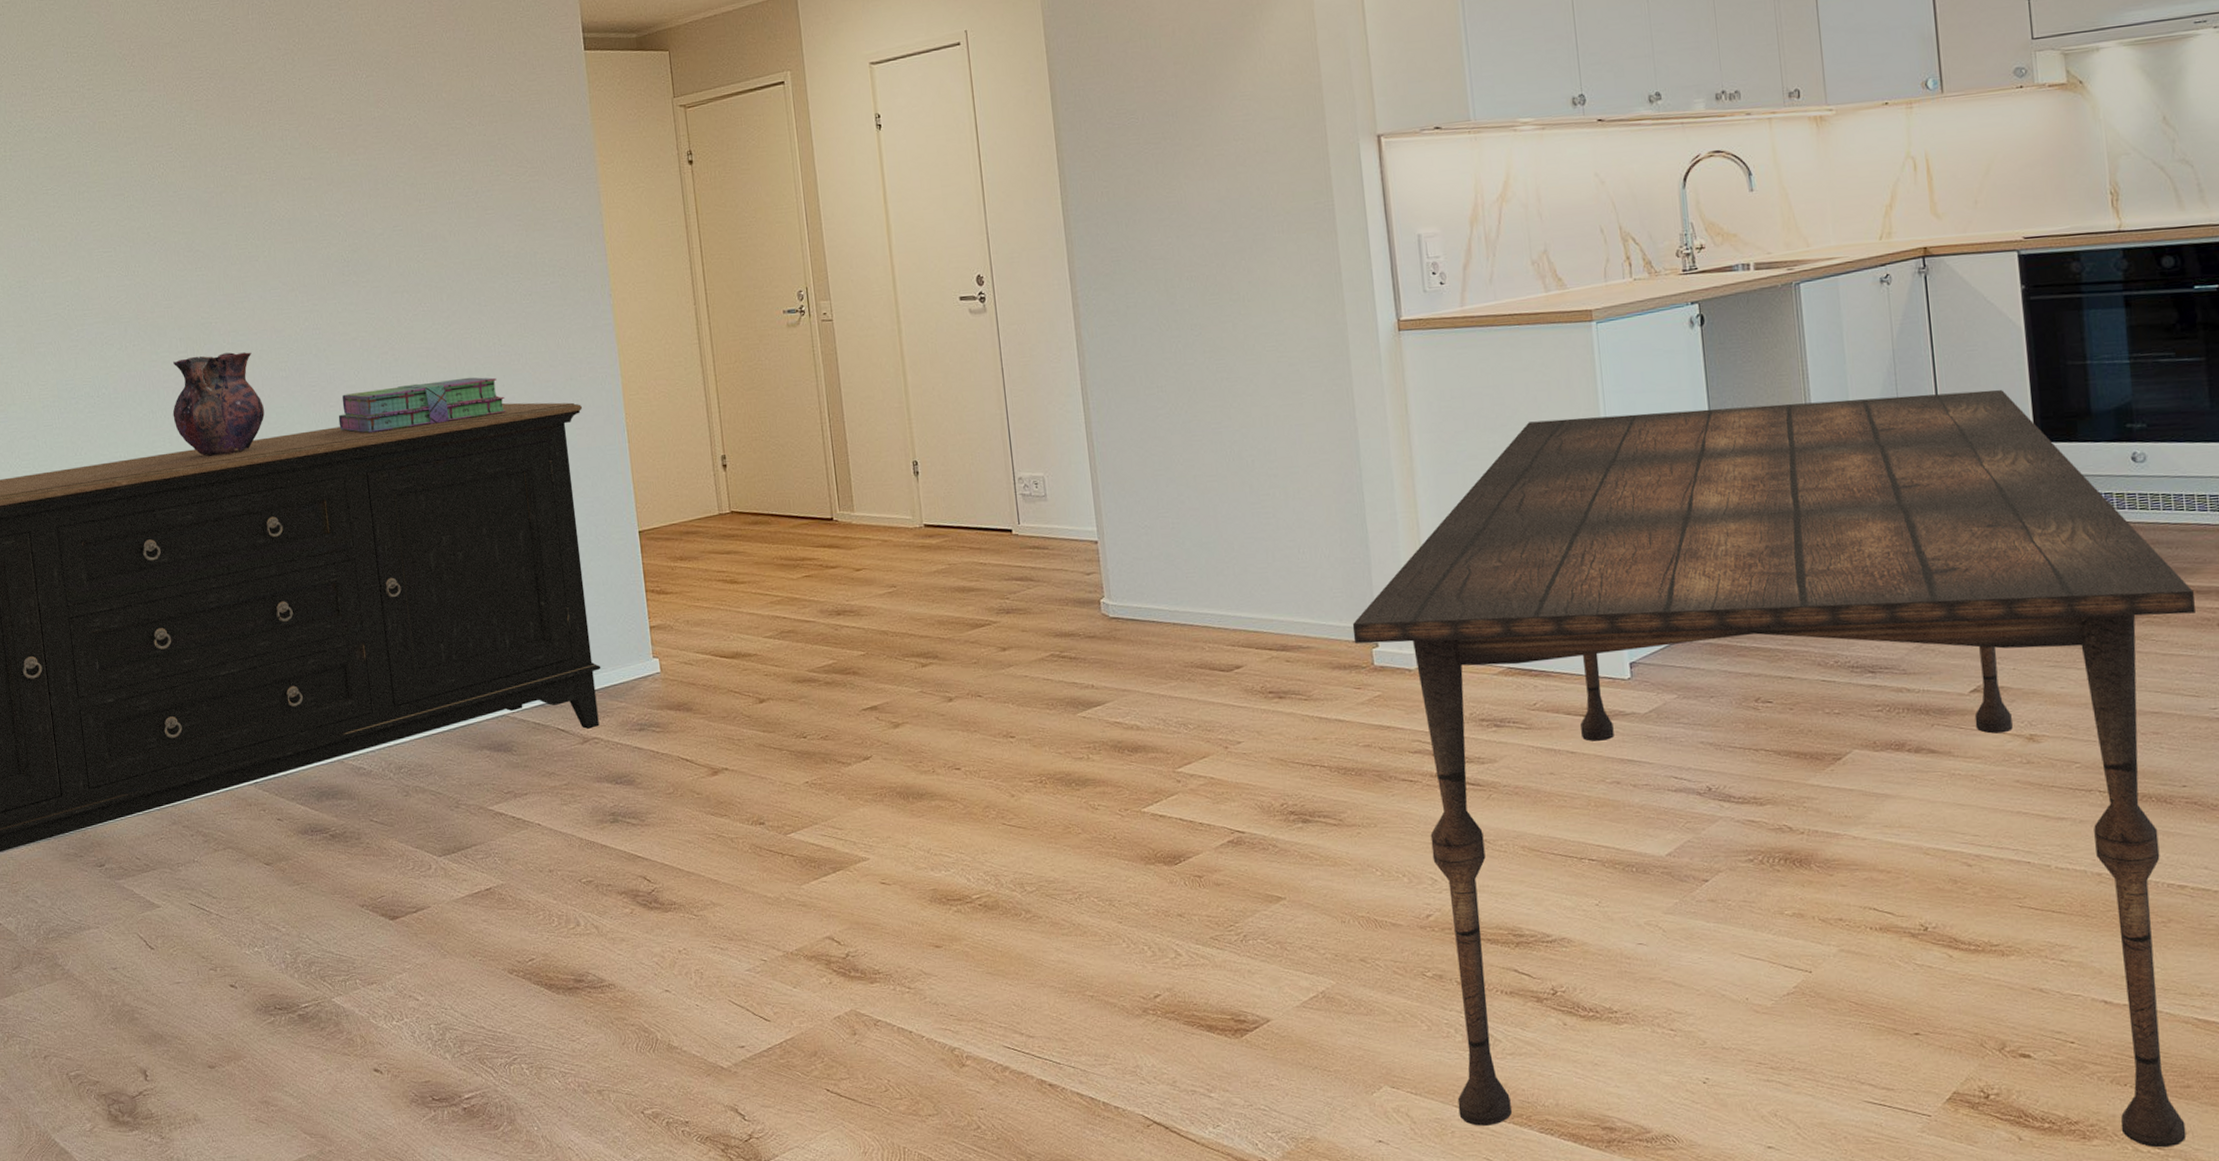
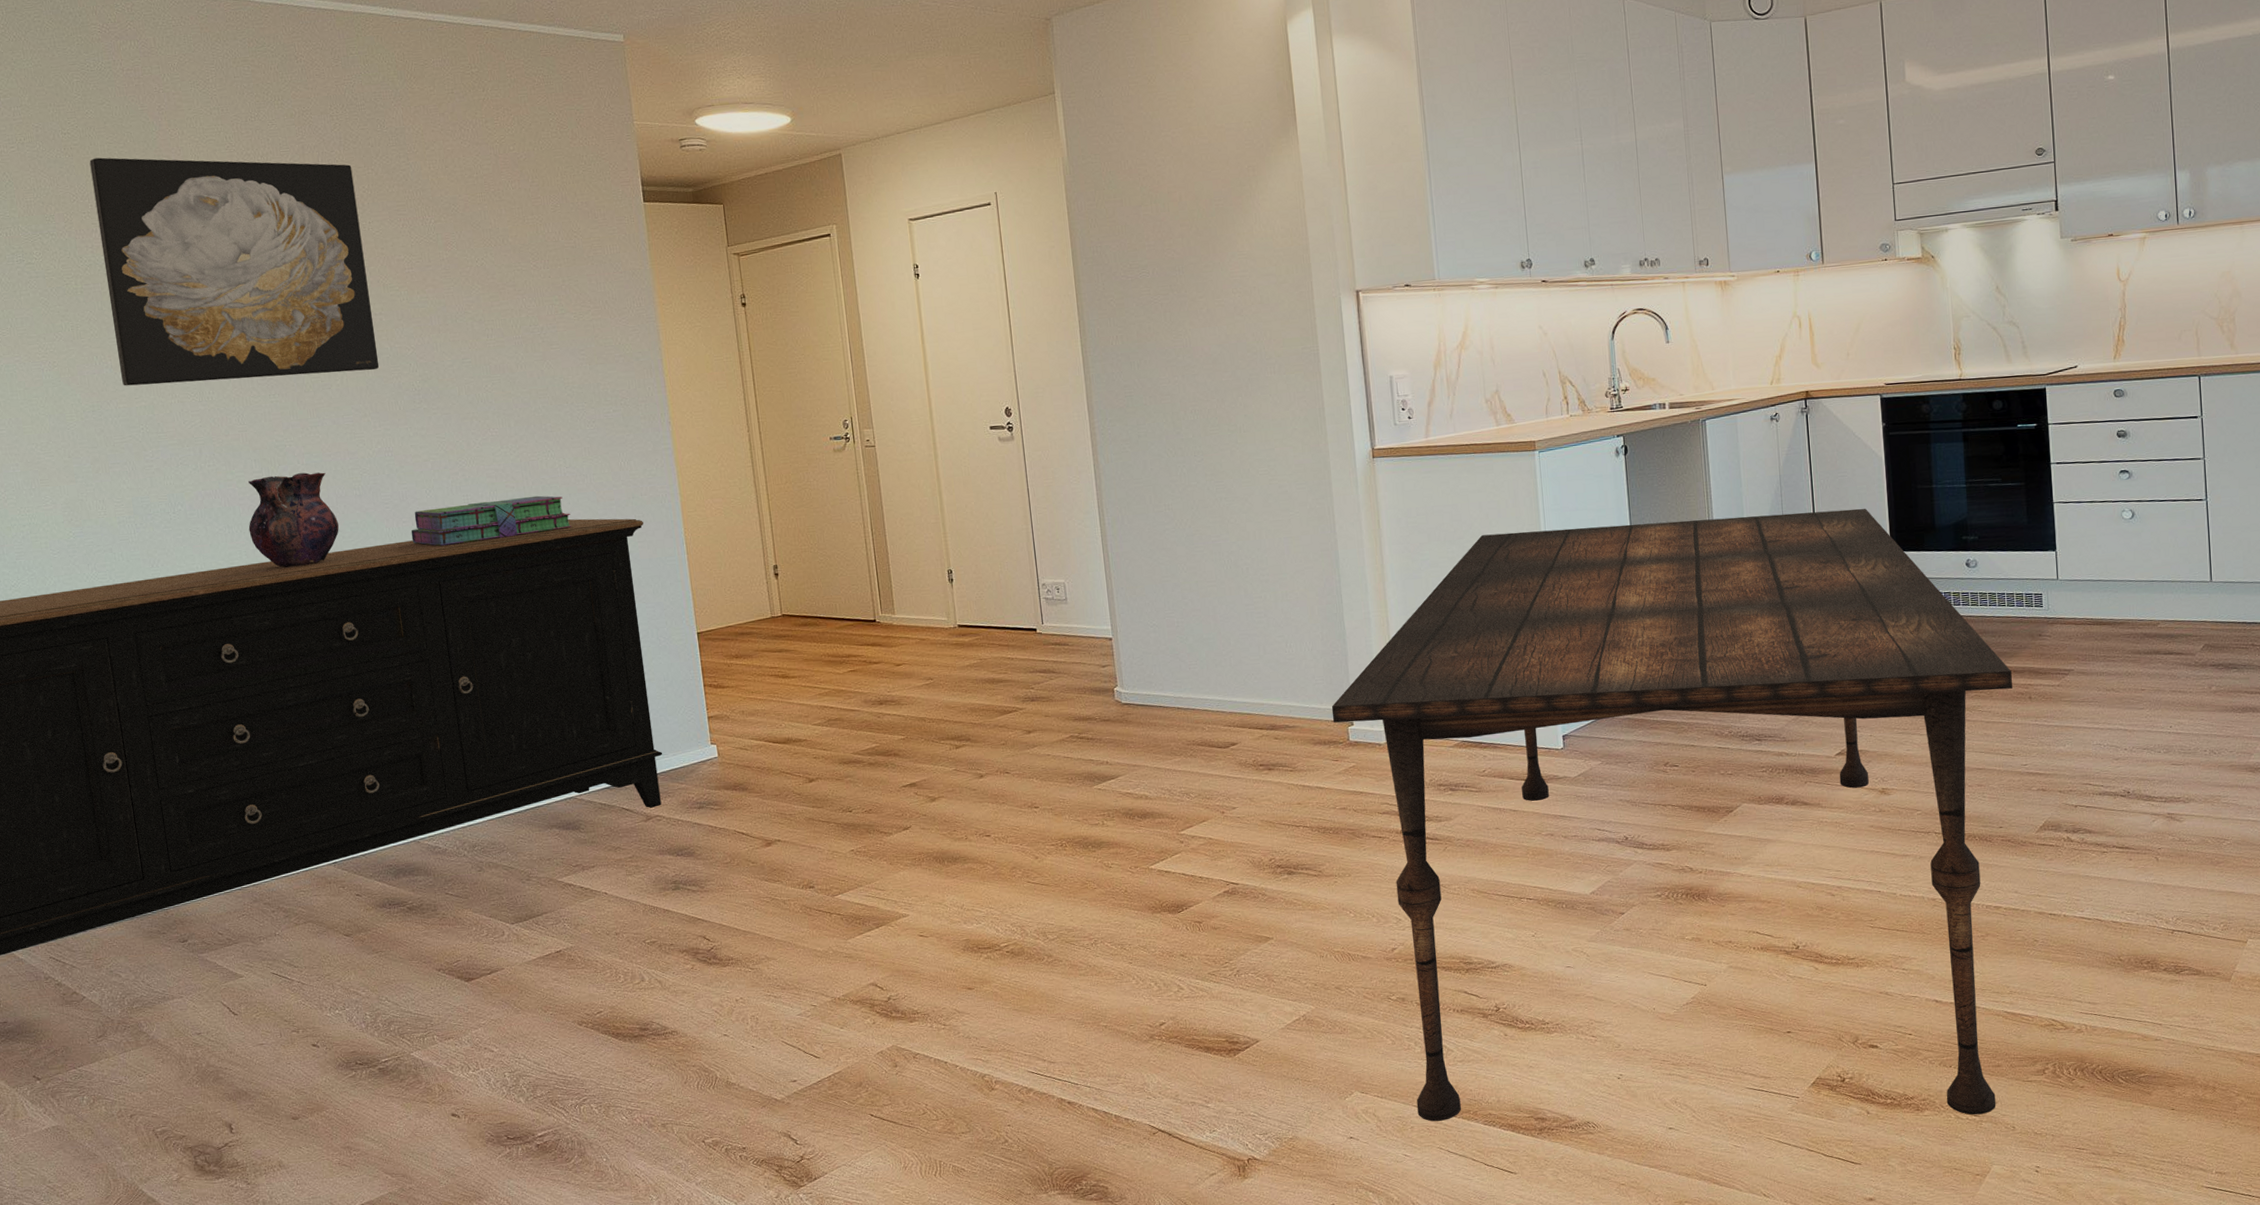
wall art: none [20,15,308,260] -> present [89,157,380,386]

